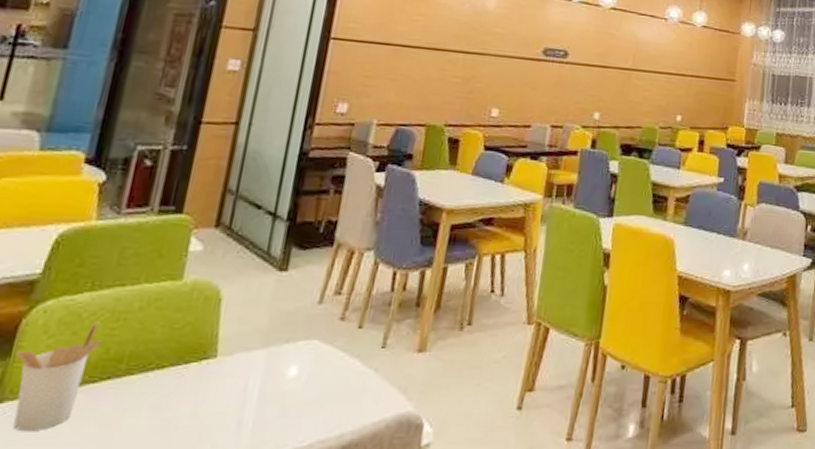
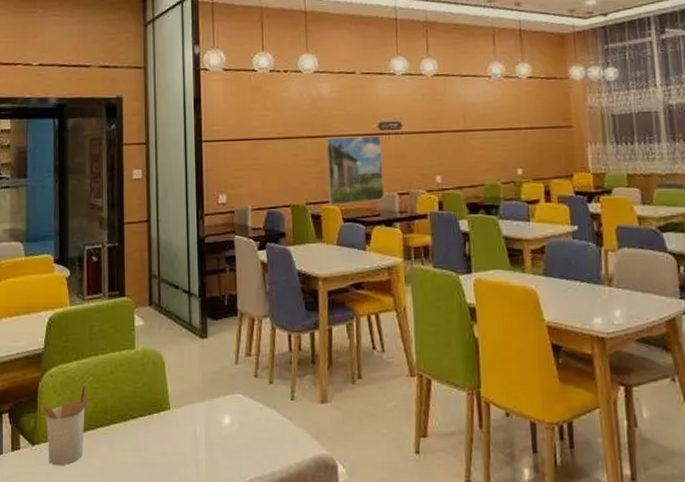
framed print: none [471,55,544,131] -> present [325,135,384,206]

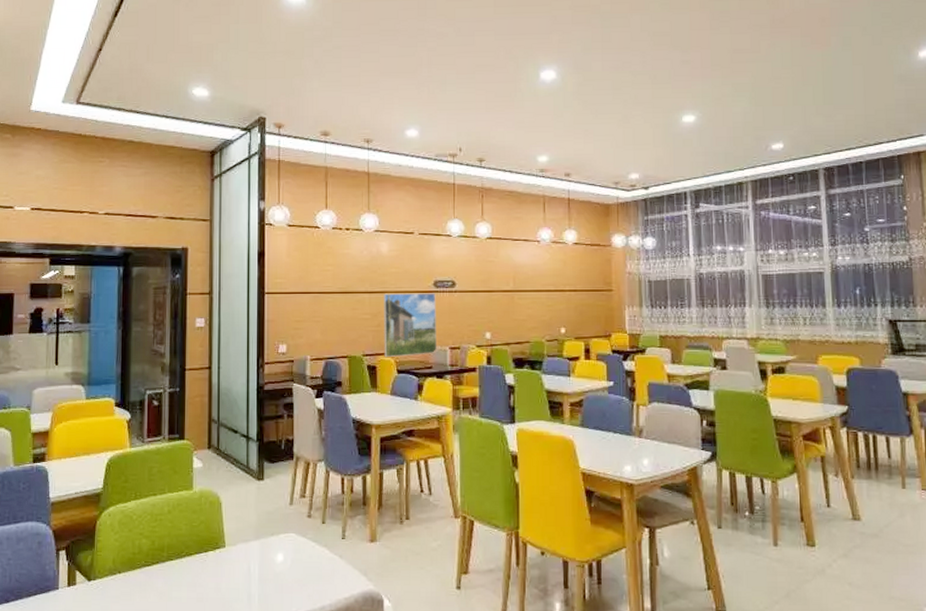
utensil holder: present [40,383,91,466] -> none [97,522,148,601]

